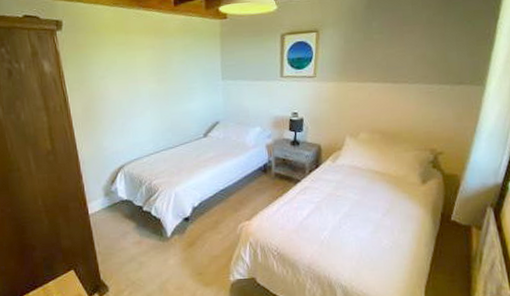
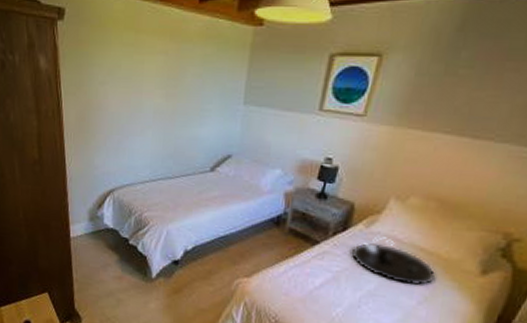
decorative tray: none [325,166,391,203] -> present [351,235,437,286]

